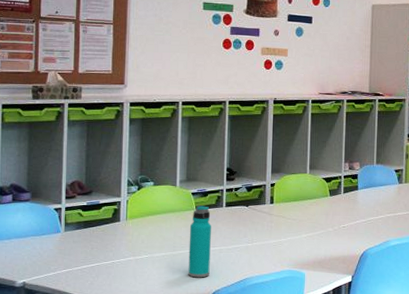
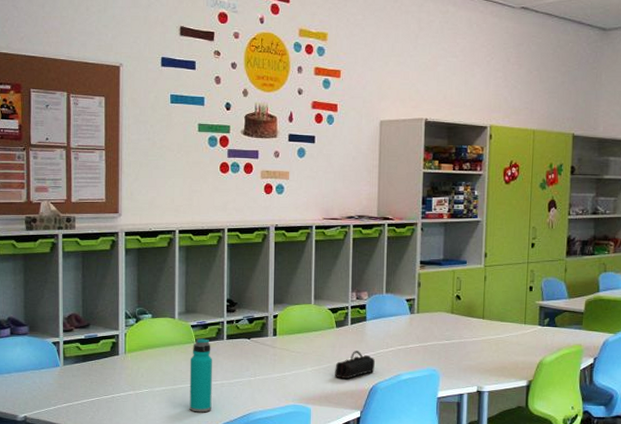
pencil case: none [328,218,366,246] -> present [335,351,375,380]

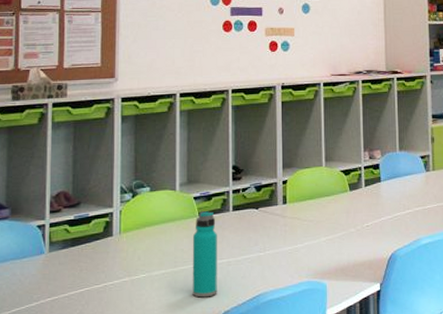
pencil case: present [335,351,375,380] -> none [350,215,392,248]

